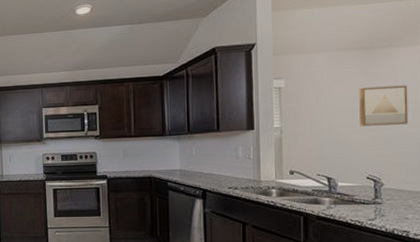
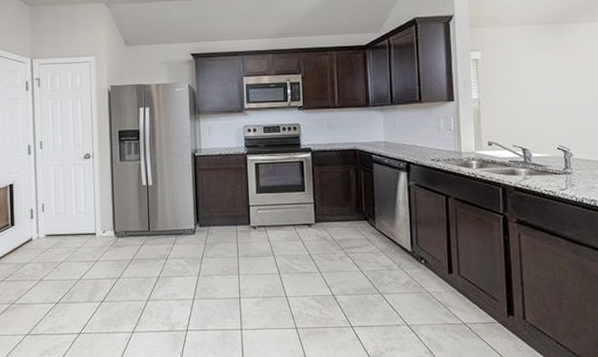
wall art: present [359,85,409,126] -> none [548,59,592,98]

